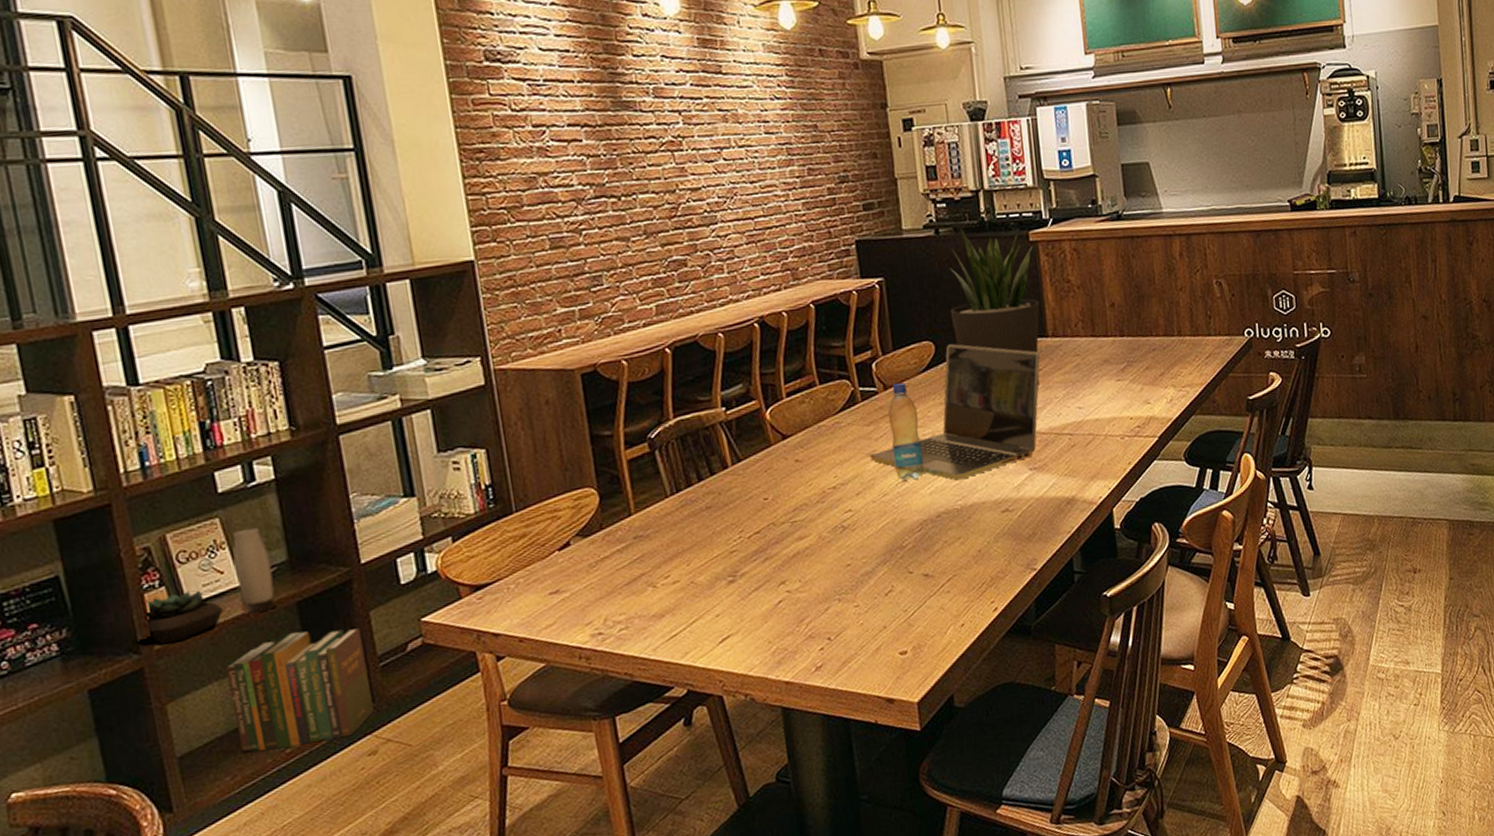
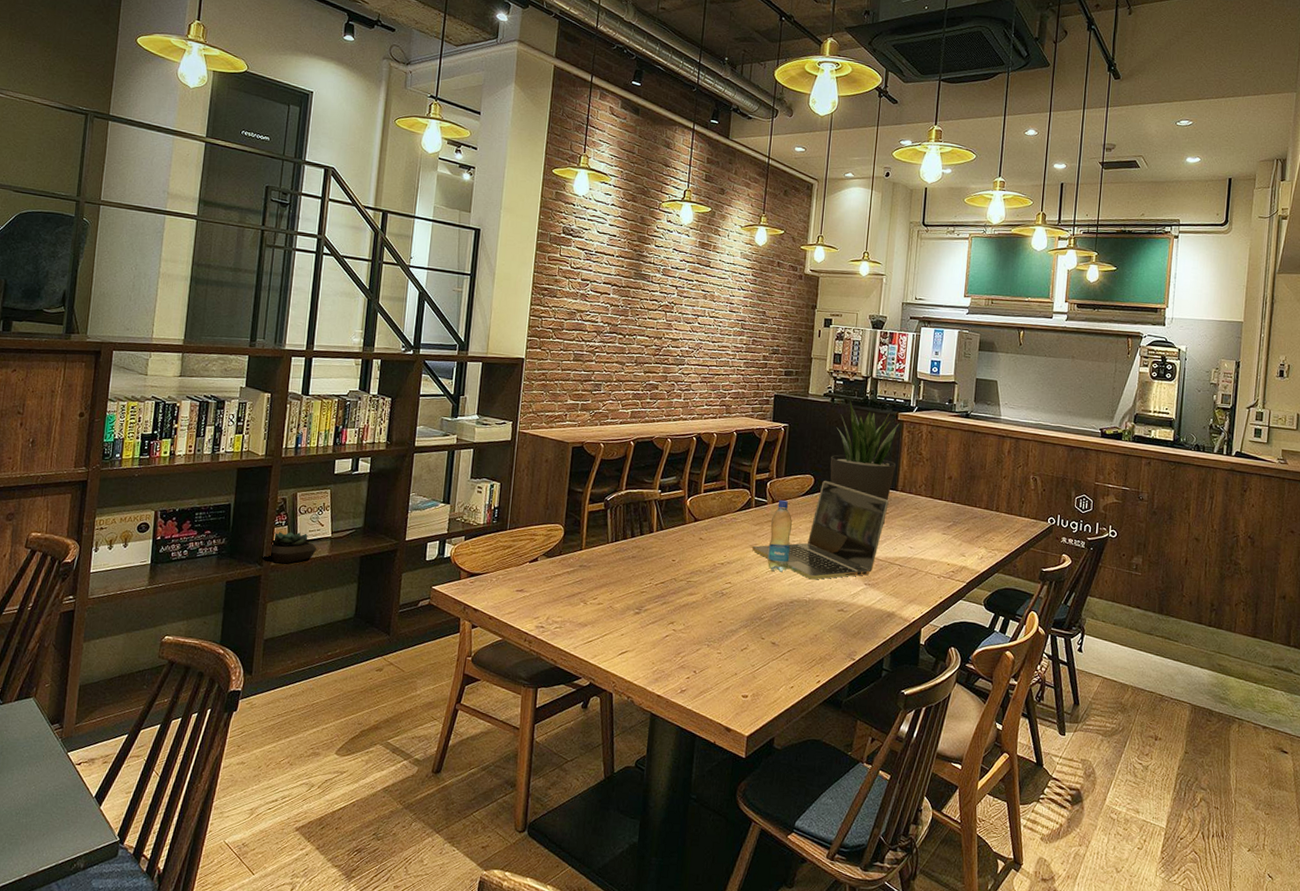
books: present [225,628,374,755] -> none [302,575,393,655]
vase: present [233,527,275,615] -> none [329,500,353,558]

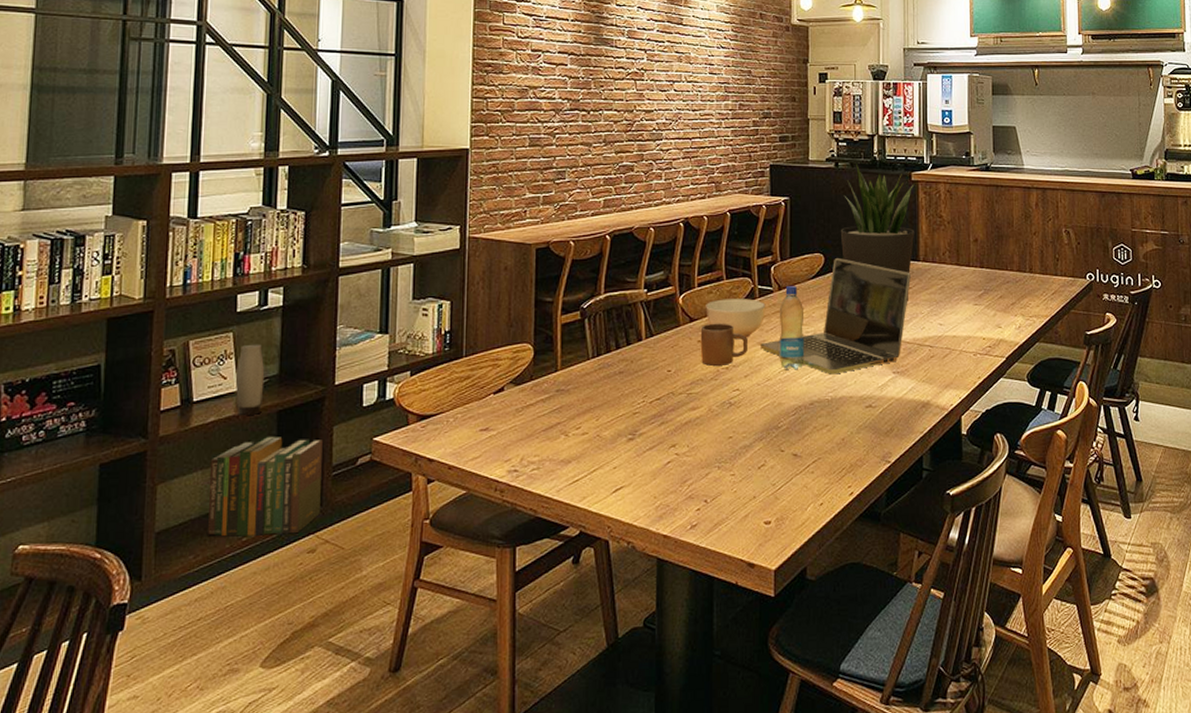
succulent plant: present [259,532,317,565] -> none [142,390,220,435]
books: none [302,575,393,655] -> present [208,435,323,538]
vase: none [329,500,353,558] -> present [236,344,265,417]
mug: none [701,524,742,561] -> present [700,323,748,366]
bowl: none [708,505,760,541] -> present [706,298,766,340]

